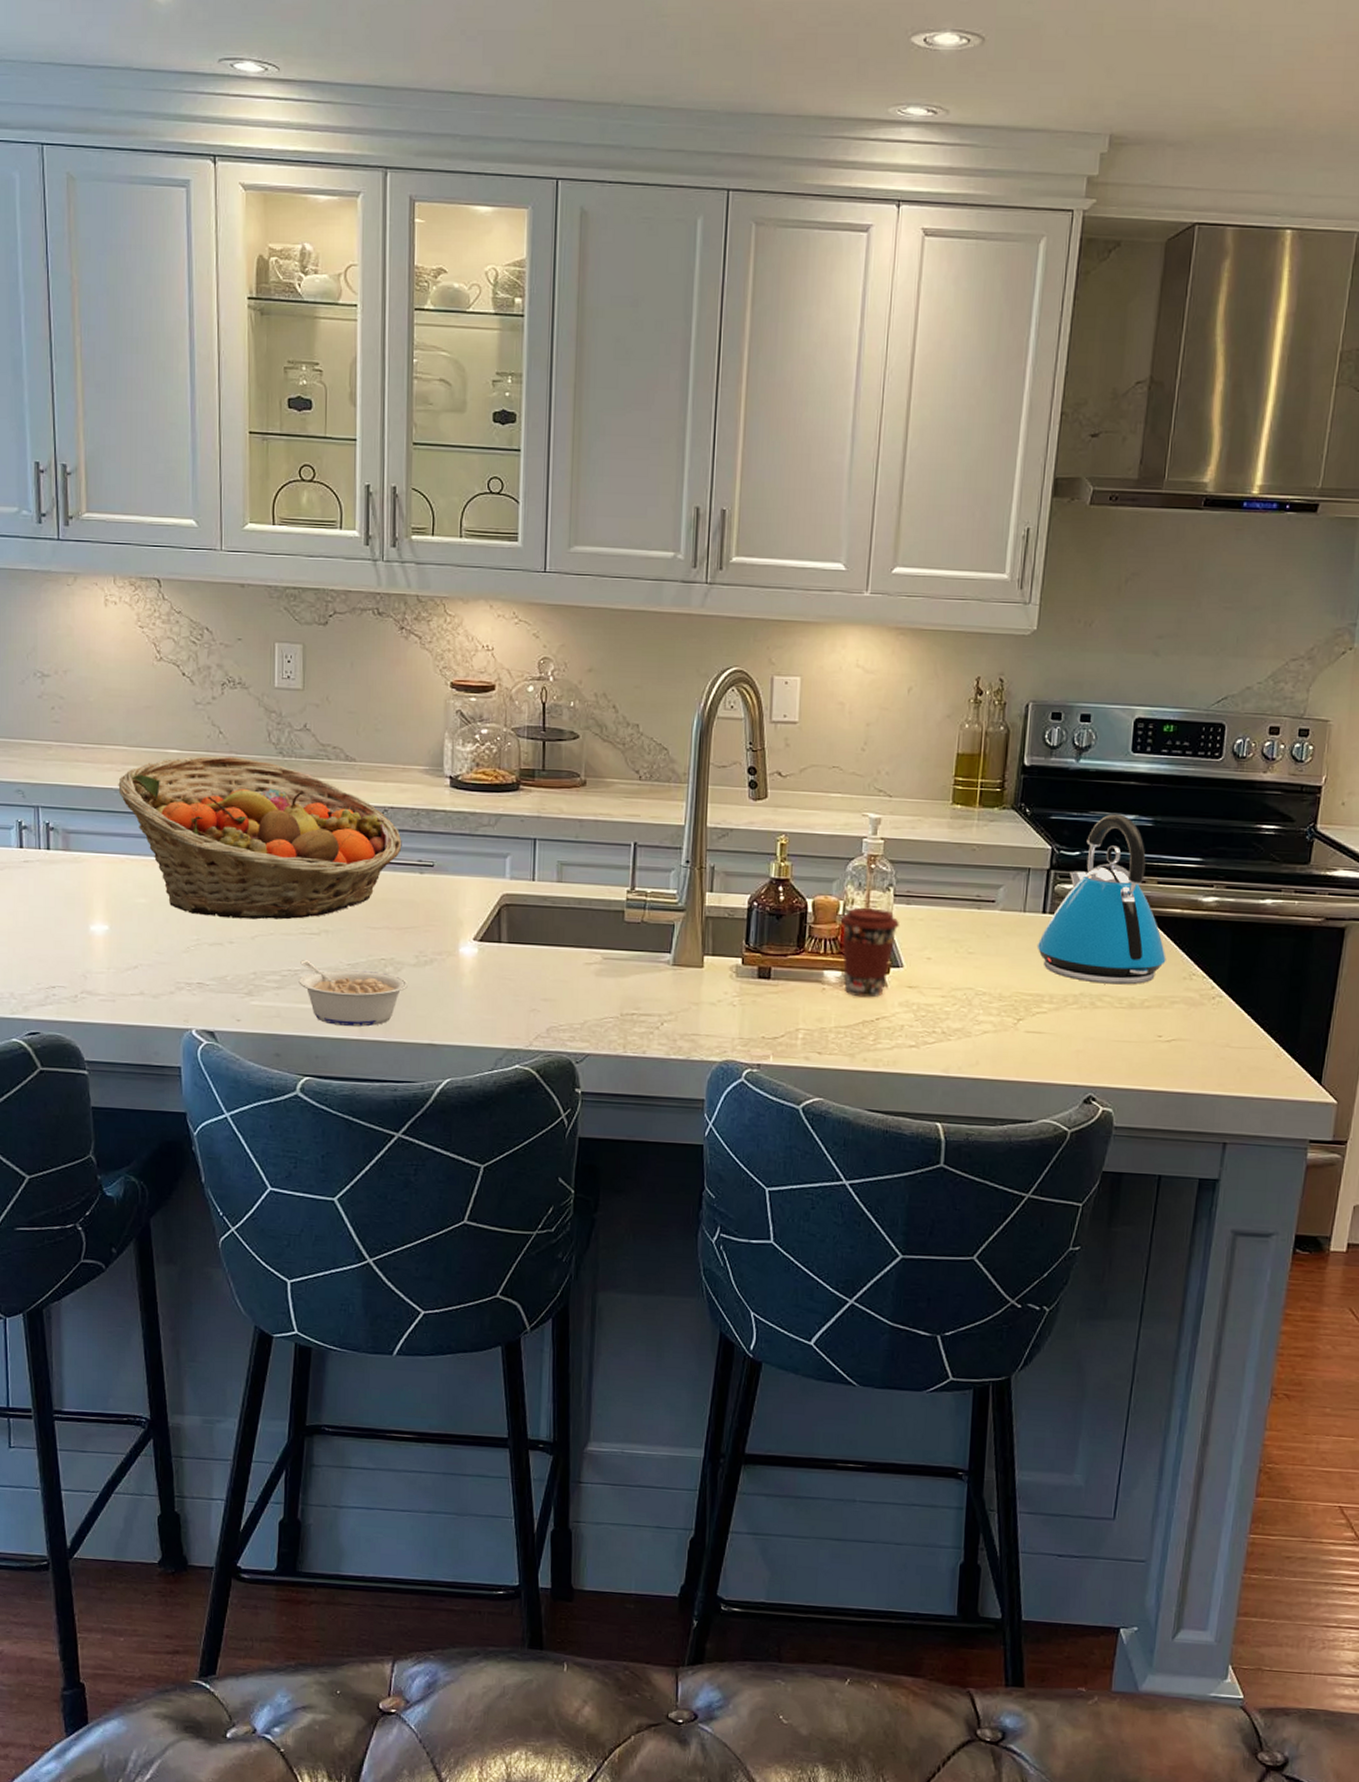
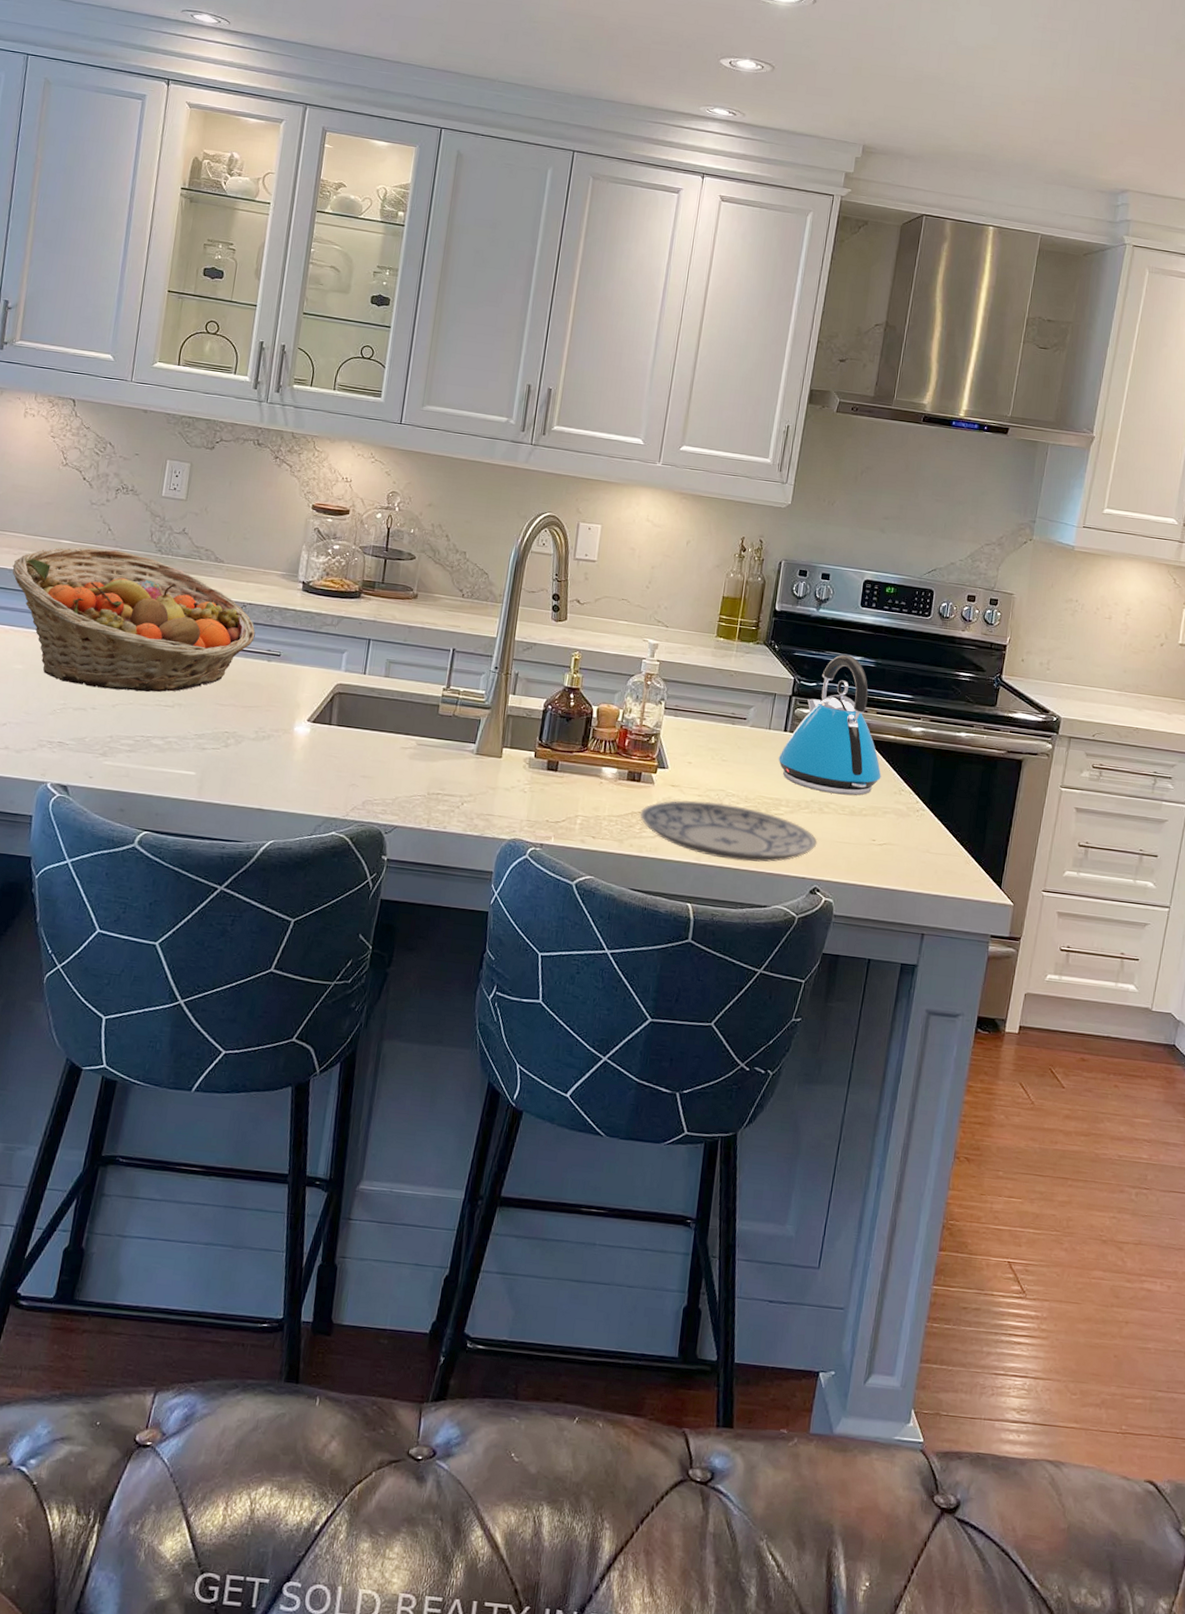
legume: present [299,960,408,1027] -> none [149,728,246,790]
coffee cup: present [840,907,899,998] -> none [618,716,667,793]
plate: none [872,1002,1090,1071] -> present [640,800,817,862]

